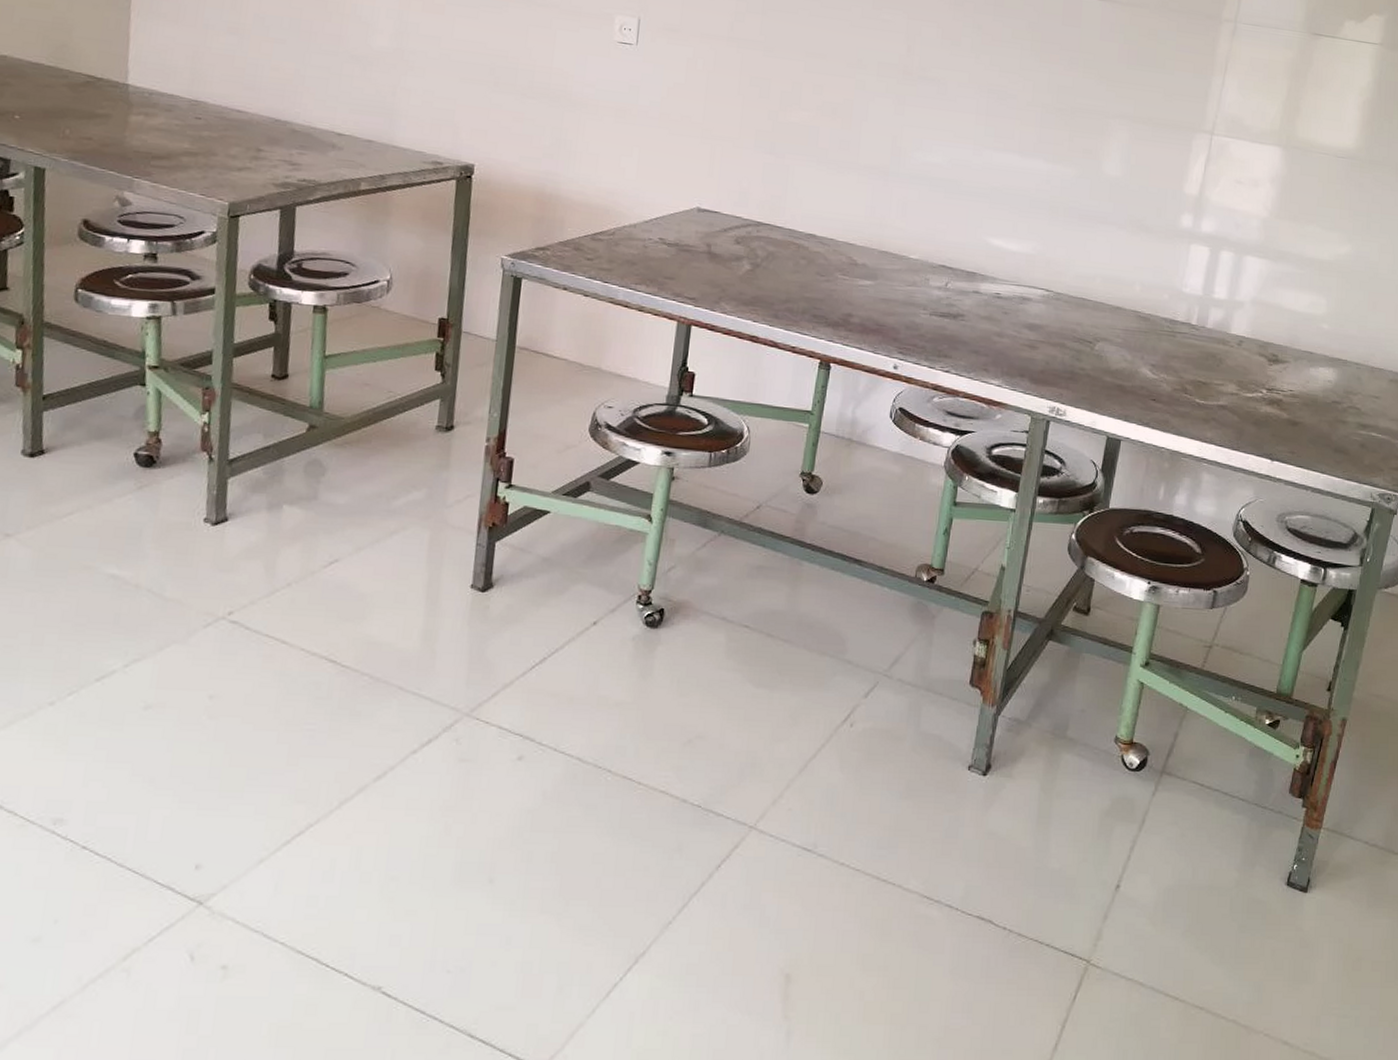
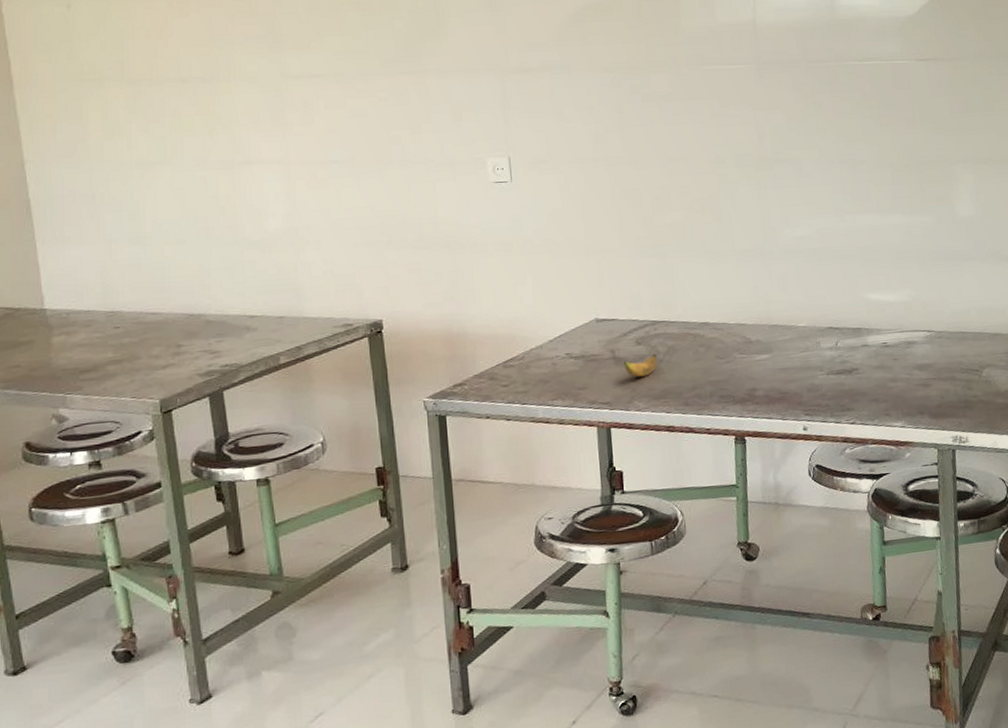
banana: none [718,257,754,279] -> present [624,354,657,377]

